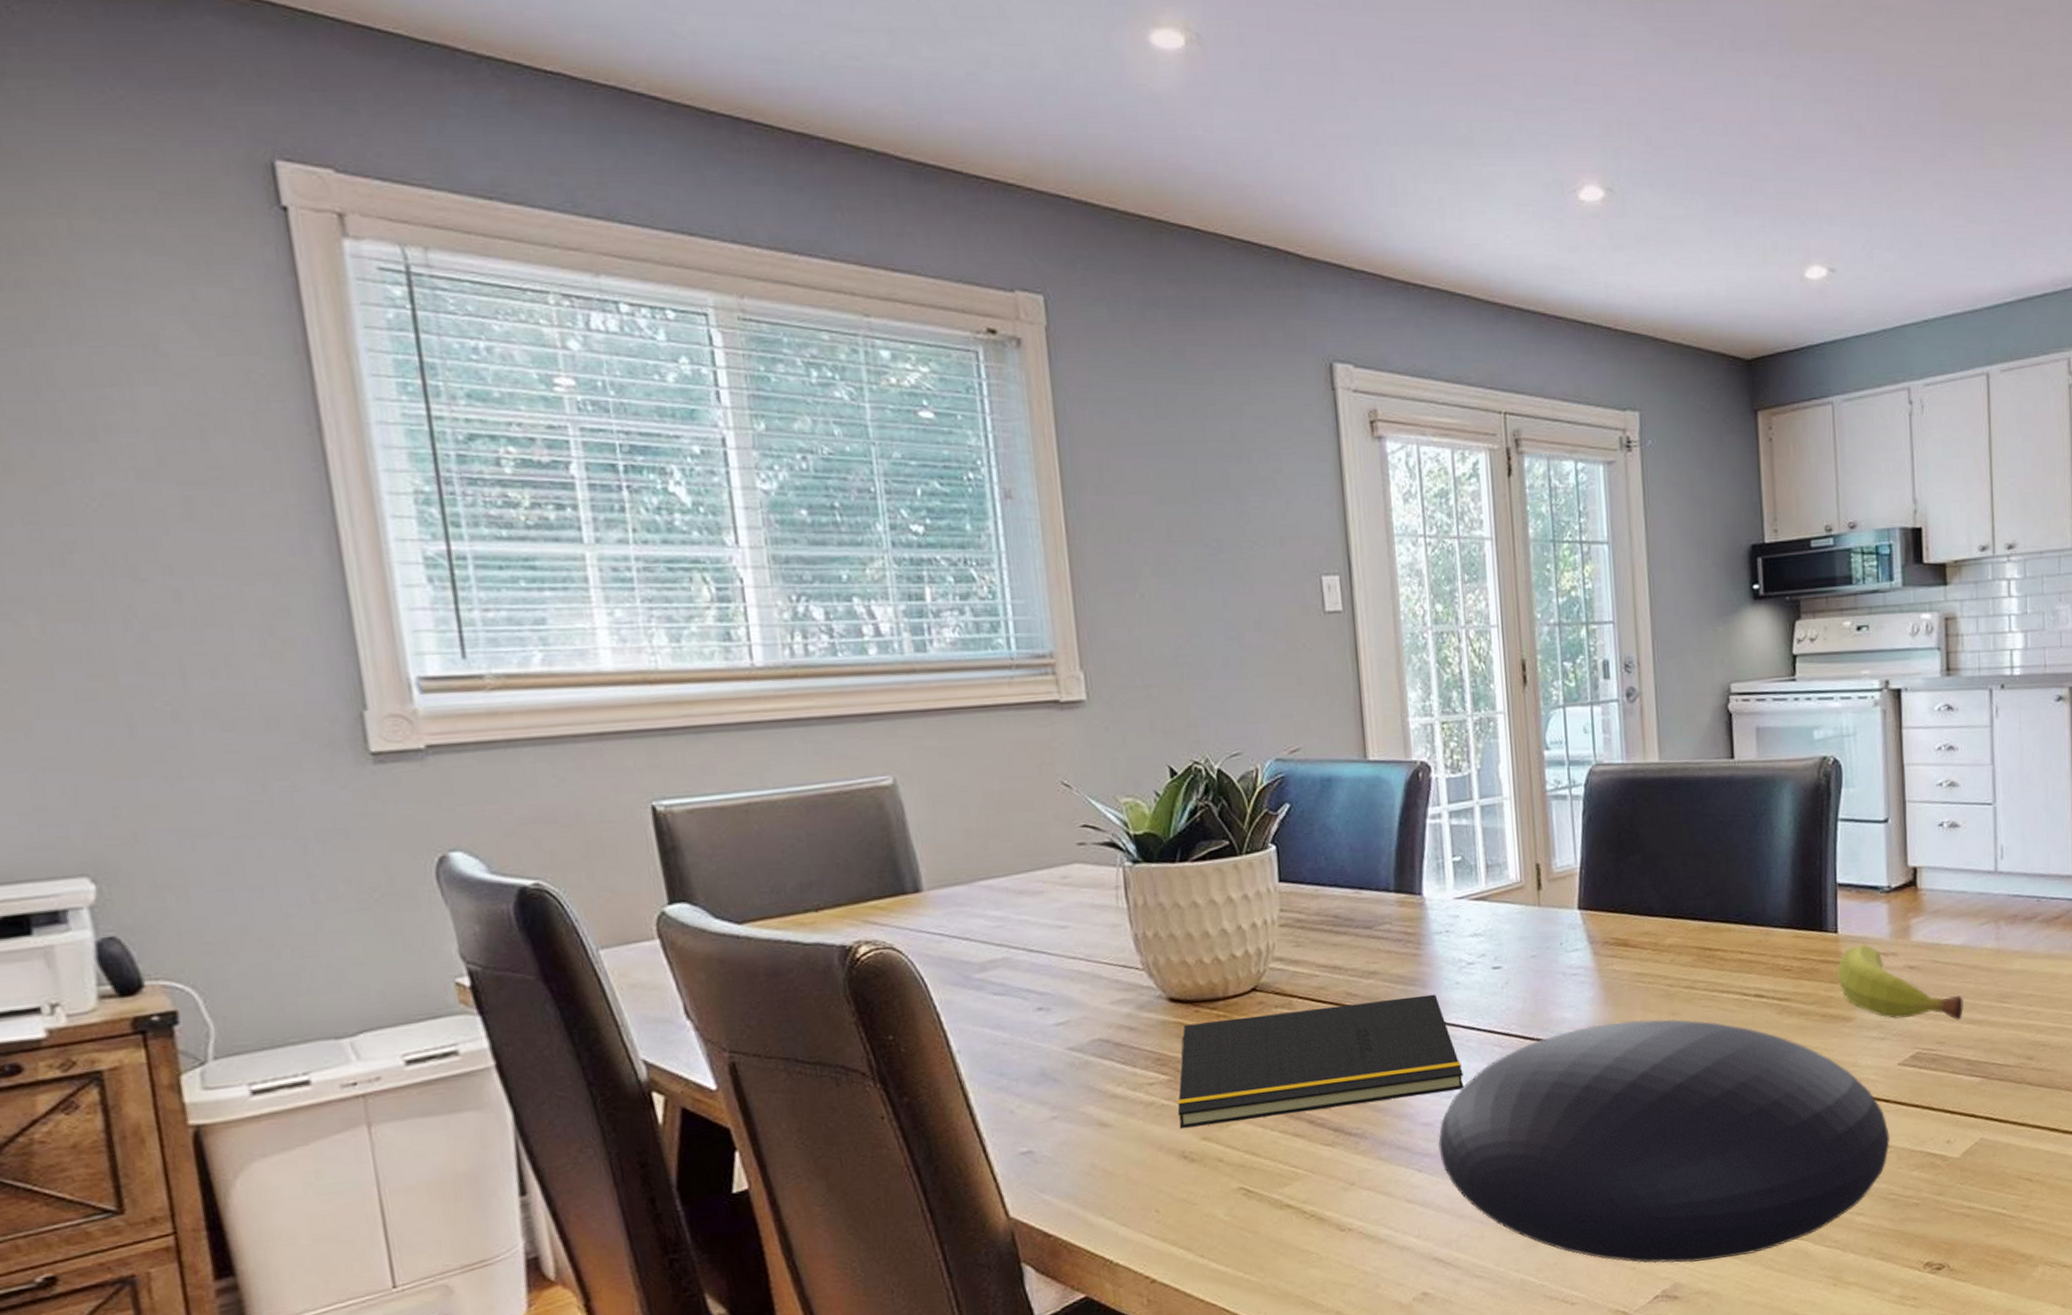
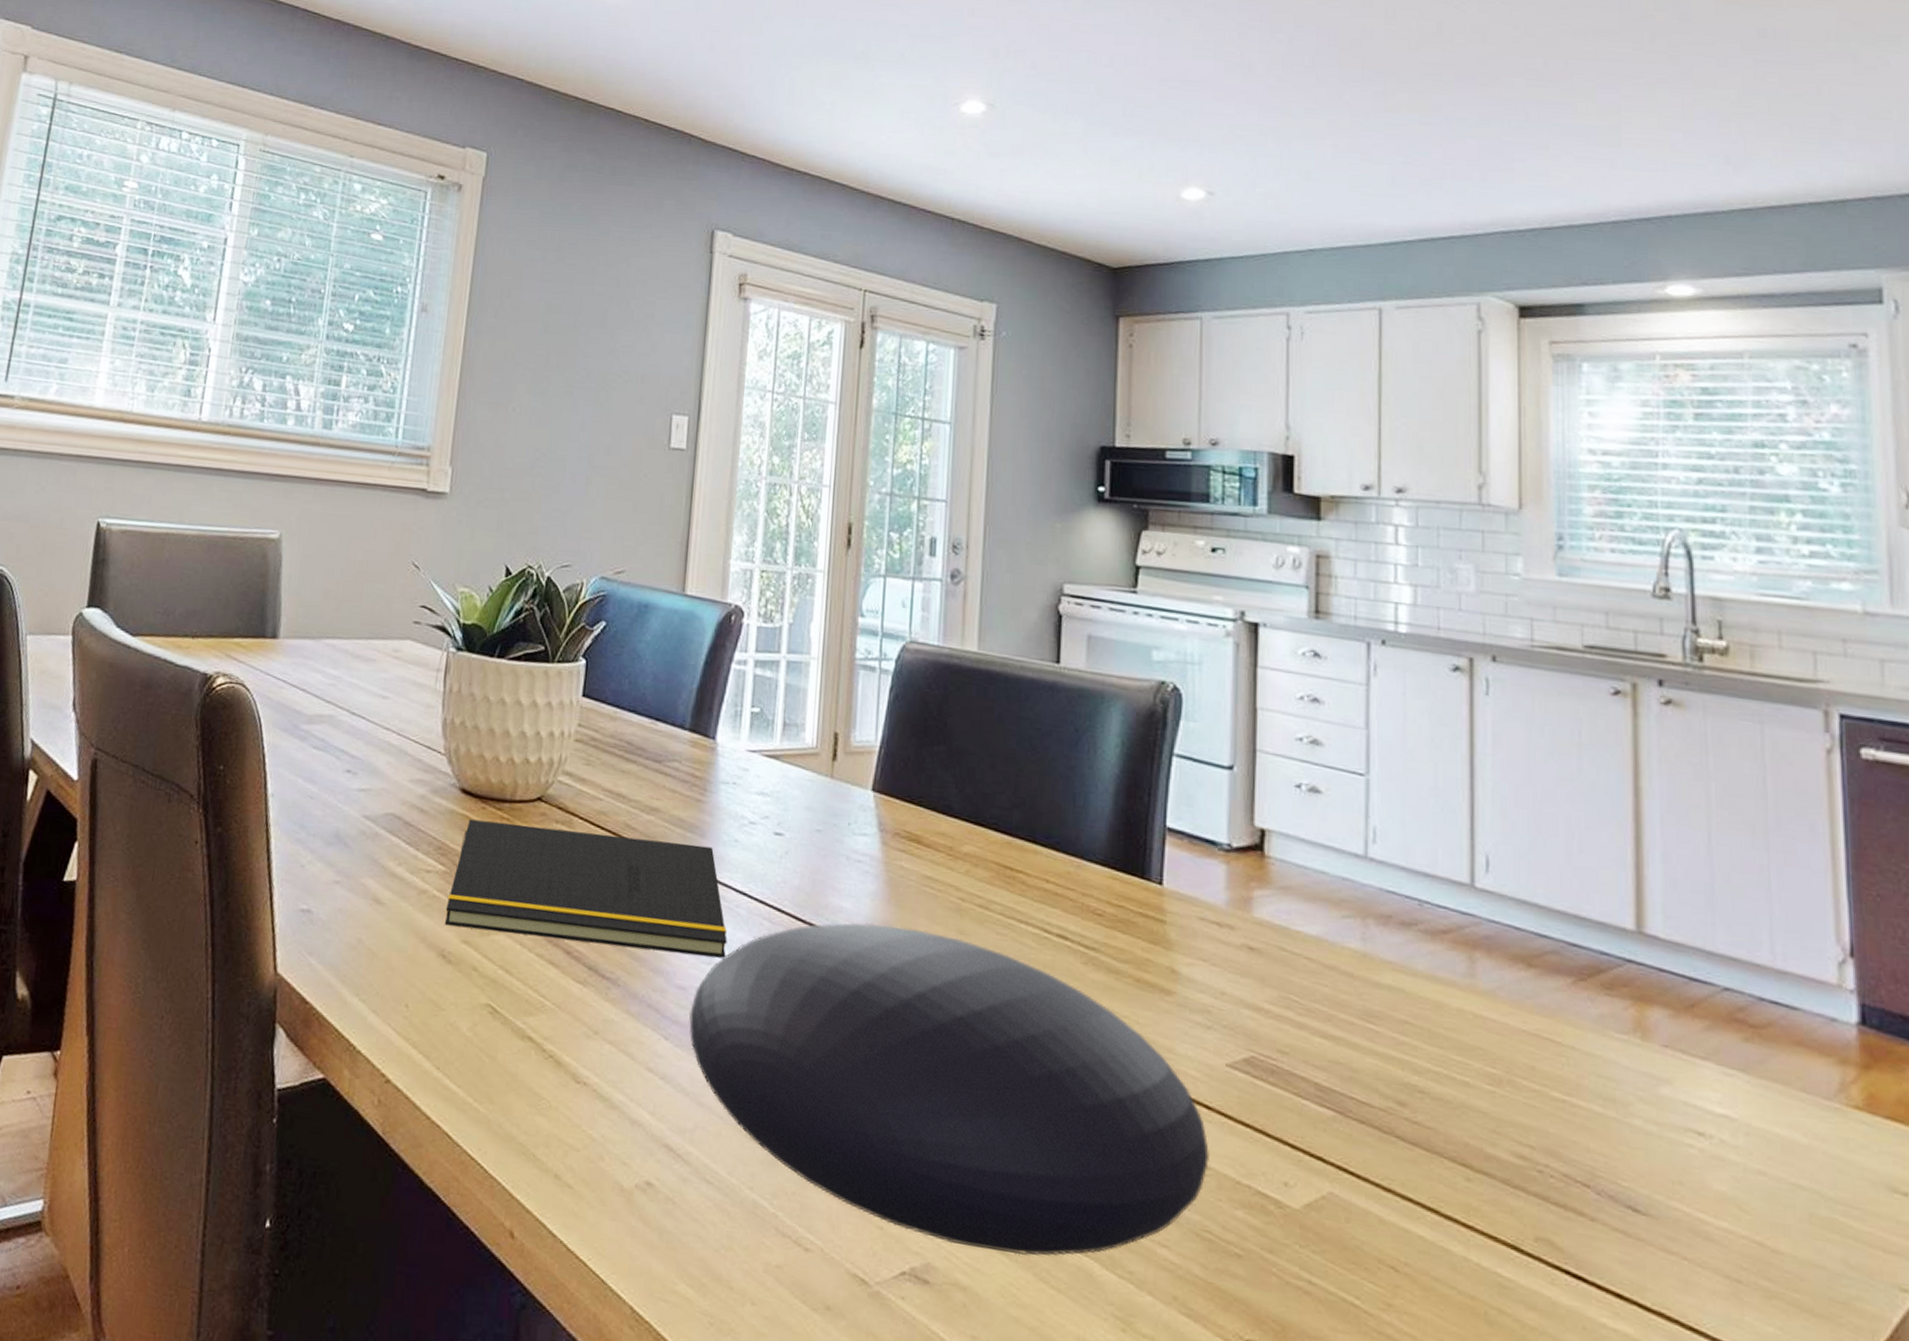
fruit: present [1836,944,1963,1020] -> none [1157,905,1315,1030]

